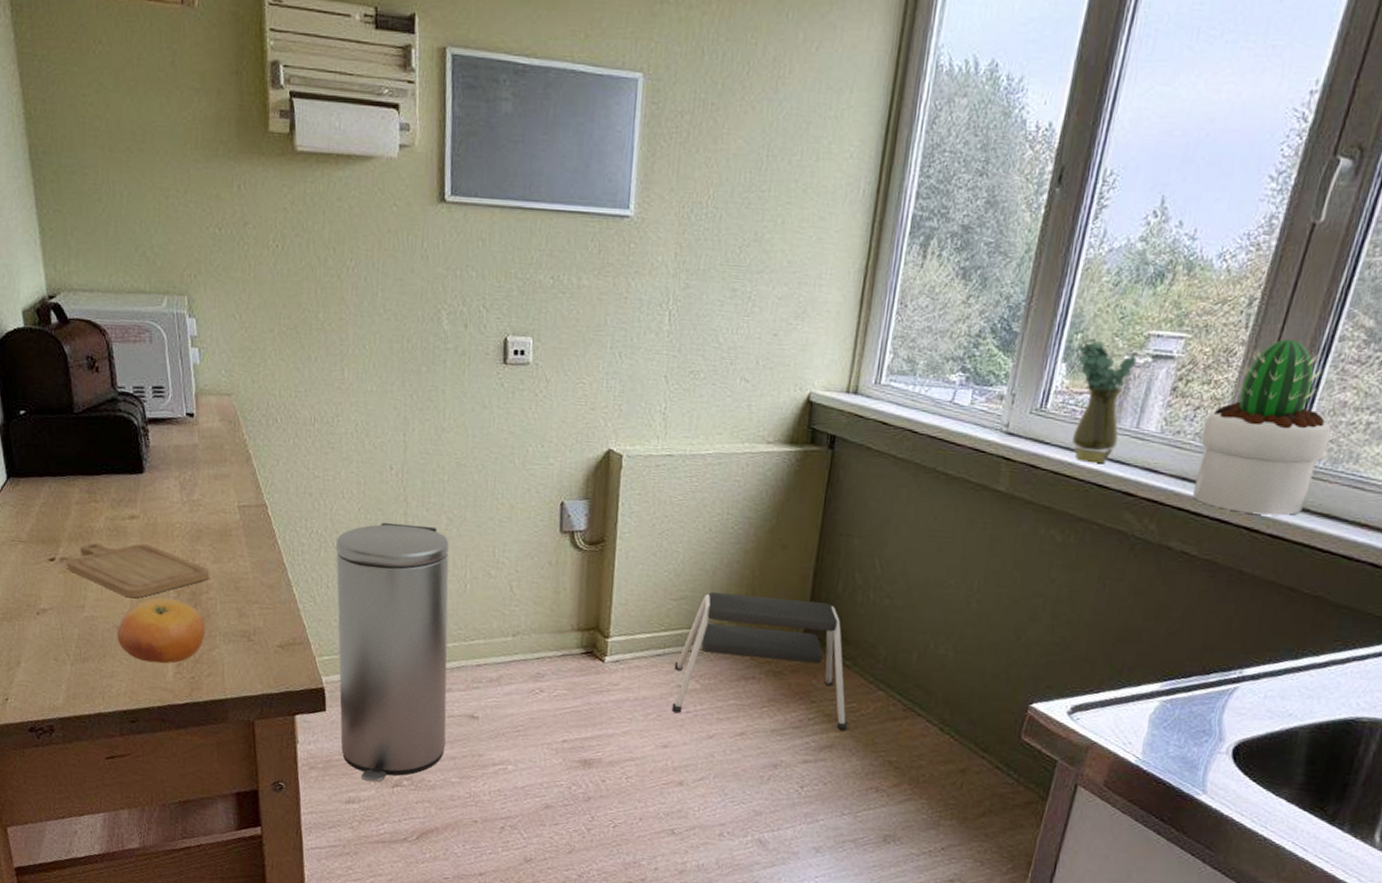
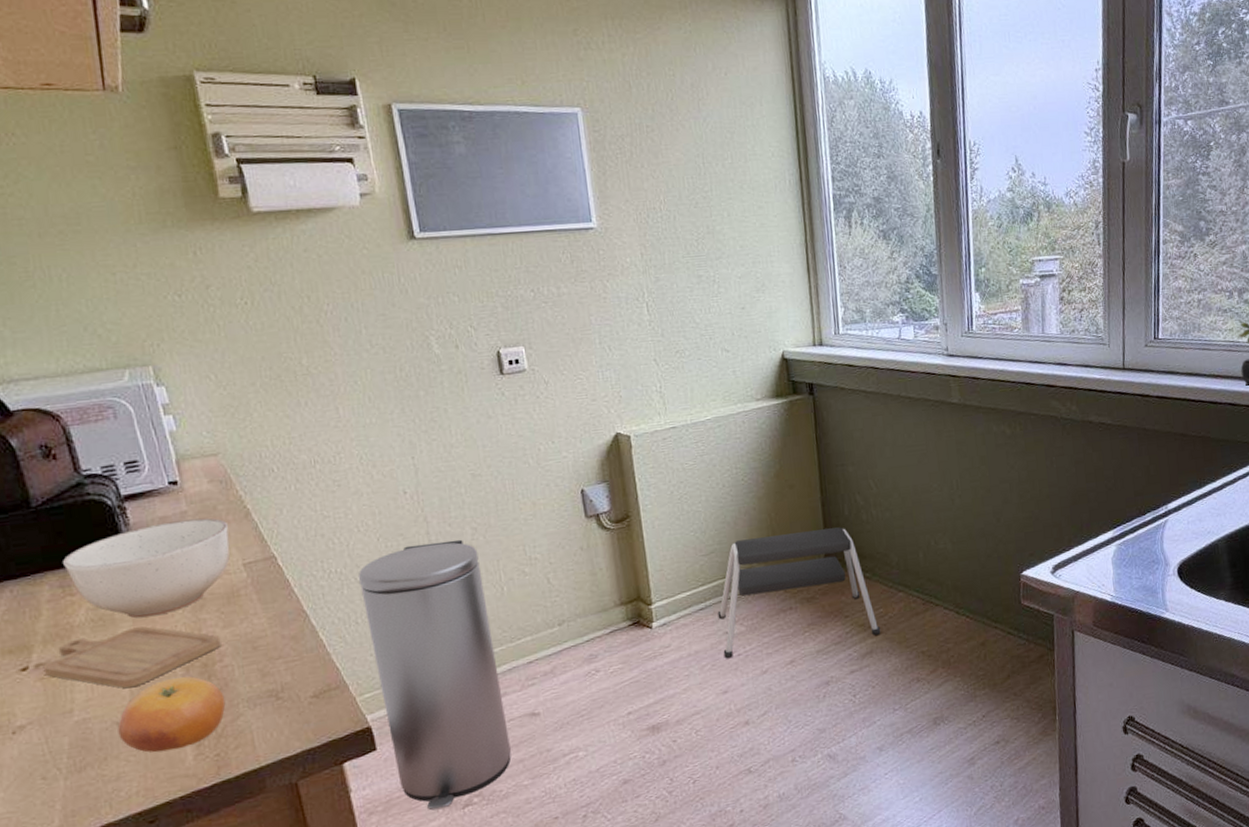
bowl: none [93,451,231,538] -> present [63,518,231,618]
vase: present [1071,335,1137,464] -> none [983,269,1032,368]
potted cactus: present [1192,339,1333,516] -> none [1089,248,1178,384]

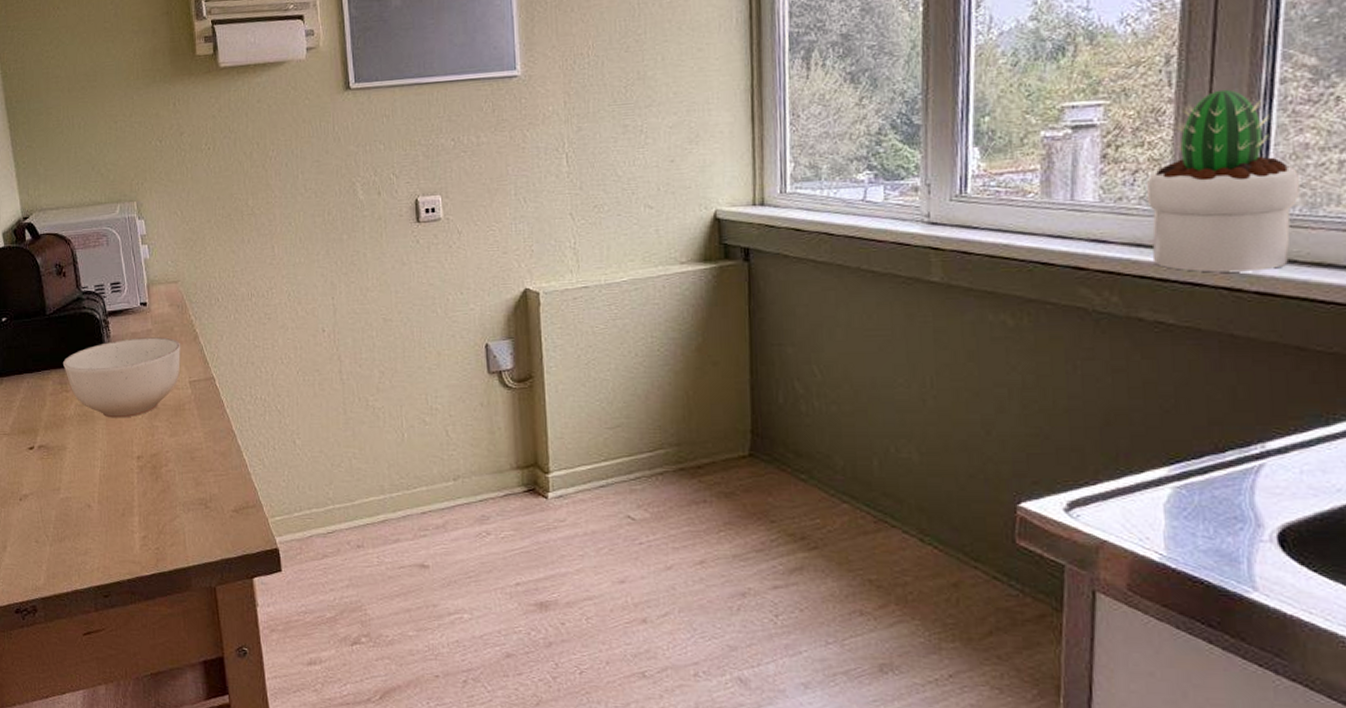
chopping board: present [43,626,221,689] -> none [43,426,168,477]
fruit: present [117,676,226,753] -> none [89,474,167,537]
pedal bin: present [357,539,511,811] -> none [278,381,399,641]
step stool: present [717,527,881,659] -> none [620,416,816,549]
potted cactus: none [1089,248,1178,384] -> present [1146,89,1301,273]

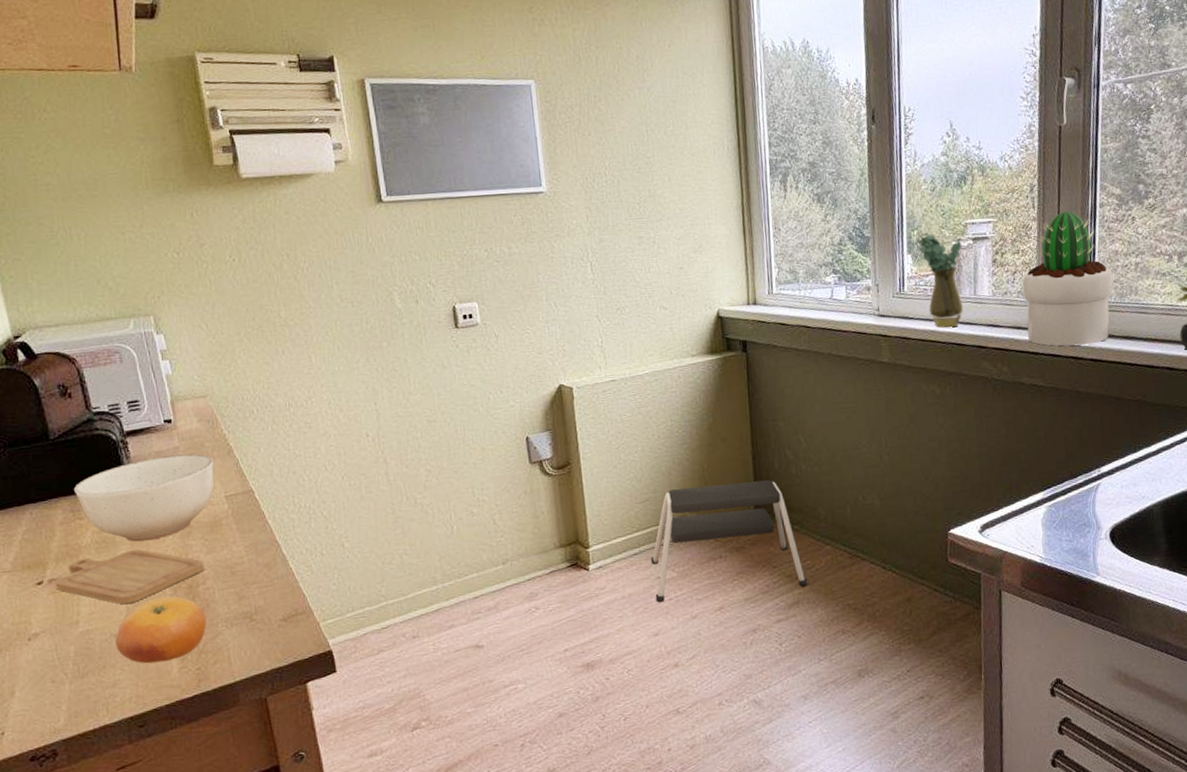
chopping board: none [43,426,168,477] -> present [55,549,205,605]
fruit: none [89,474,167,537] -> present [115,596,207,664]
step stool: none [620,416,816,549] -> present [650,480,808,603]
vase: none [987,118,1055,243] -> present [916,232,963,329]

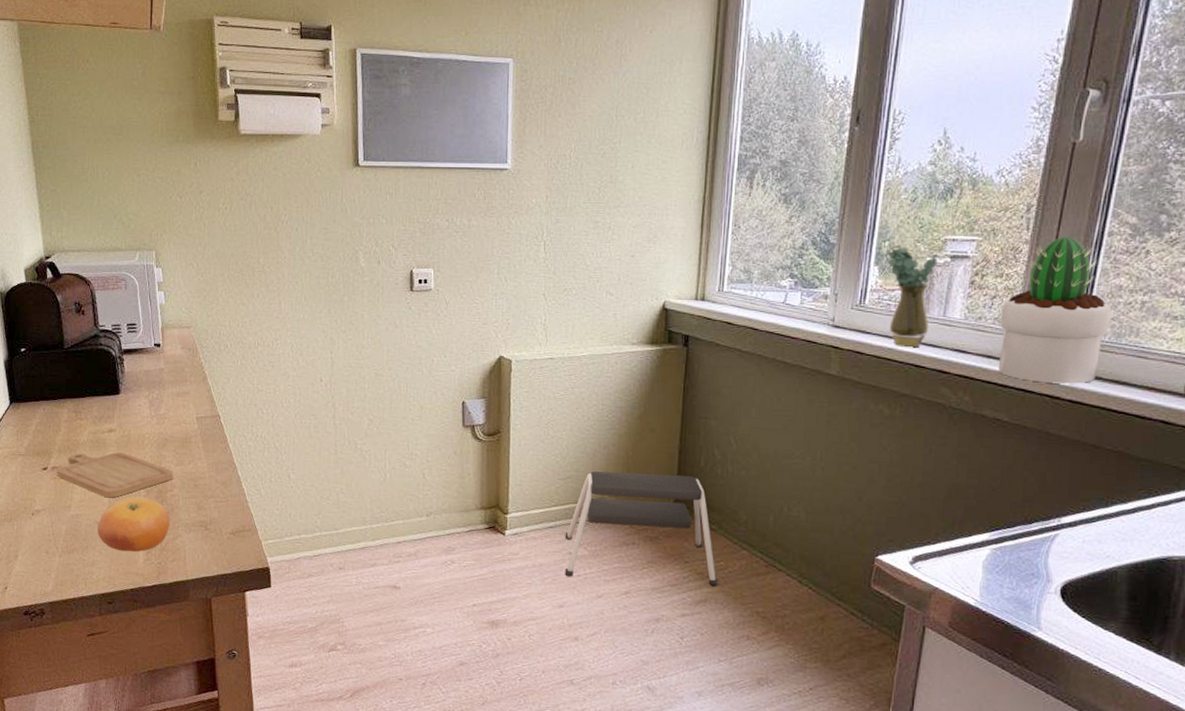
bowl: present [74,453,215,542] -> none [79,375,191,447]

